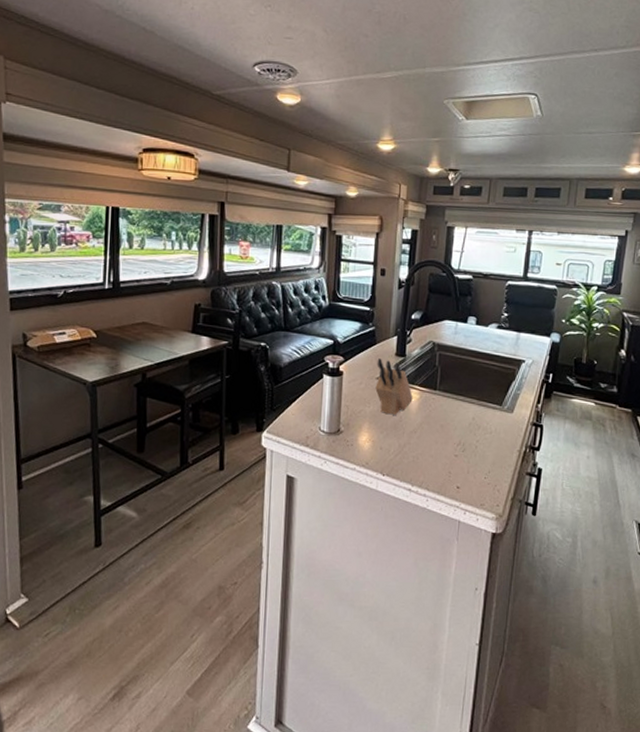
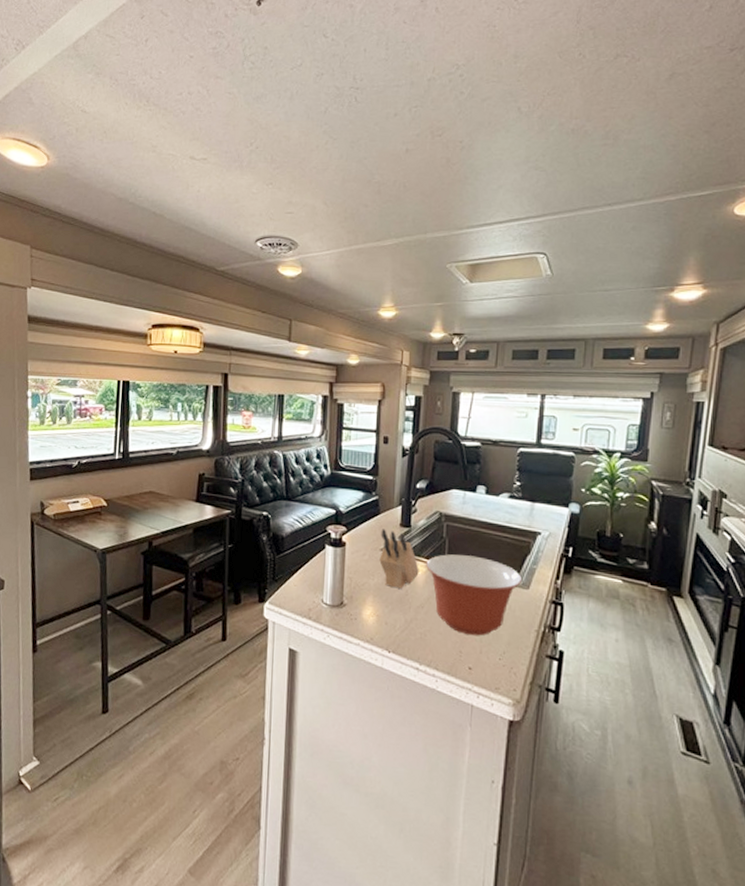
mixing bowl: none [419,382,507,458] -> present [426,554,522,636]

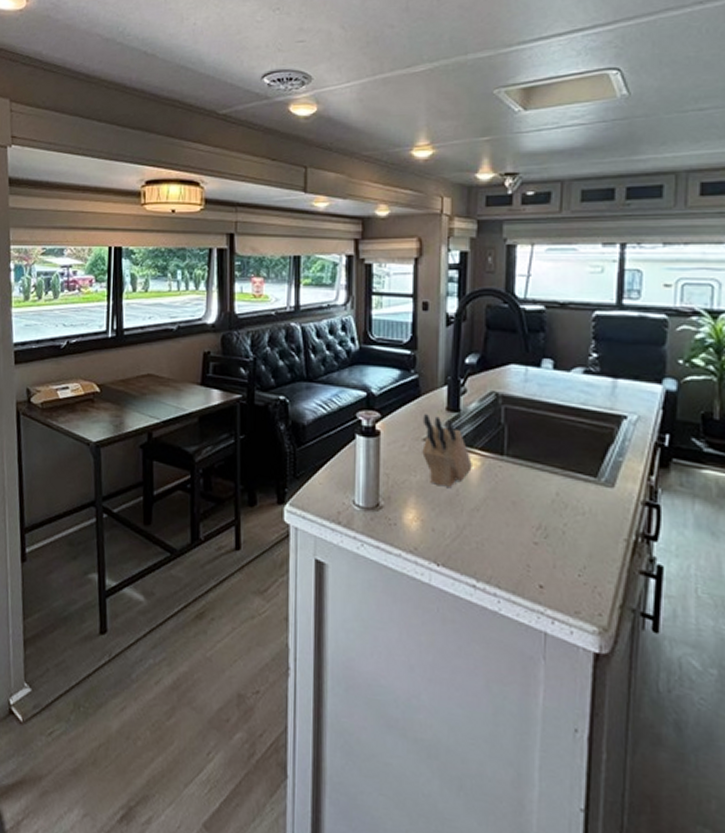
mixing bowl: present [426,554,522,636] -> none [481,444,604,547]

